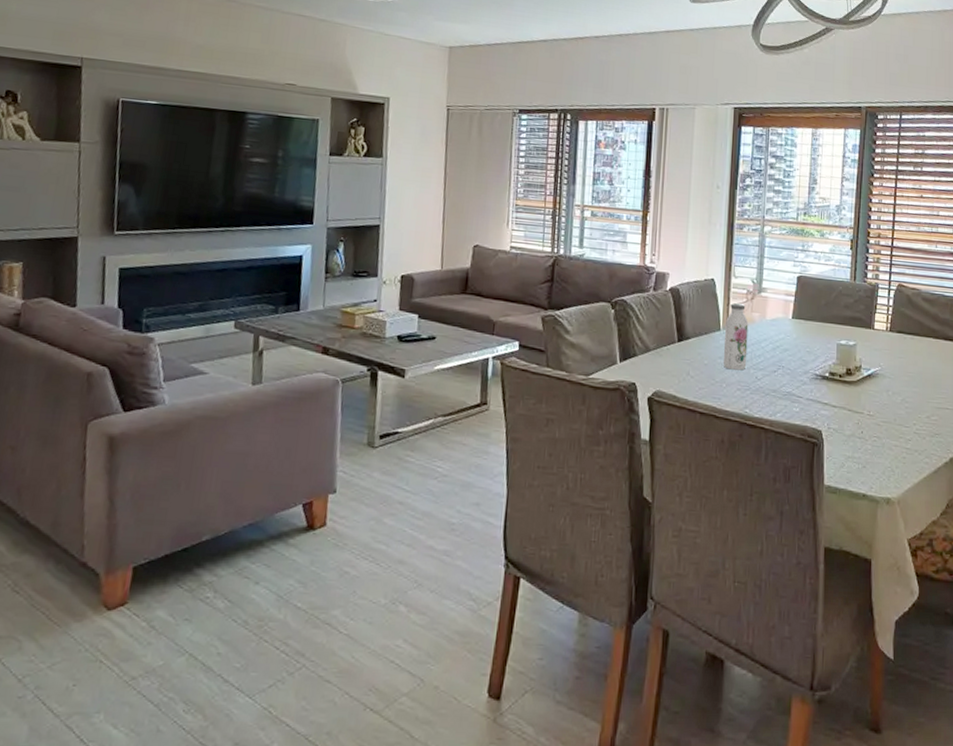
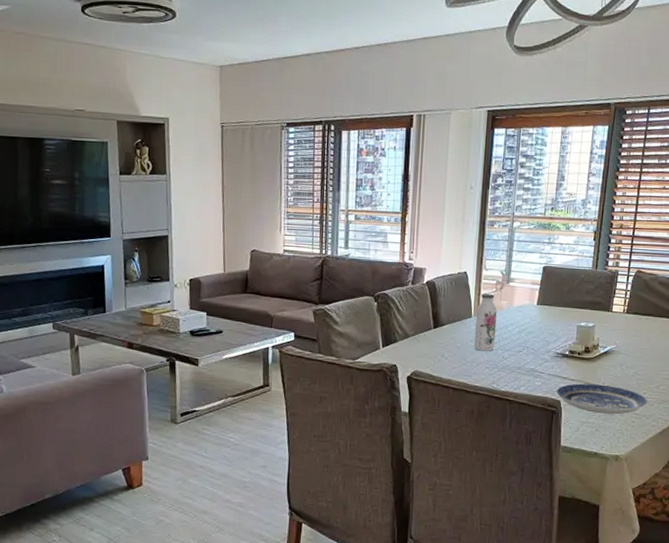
plate: none [817,410,918,449] -> present [556,383,647,415]

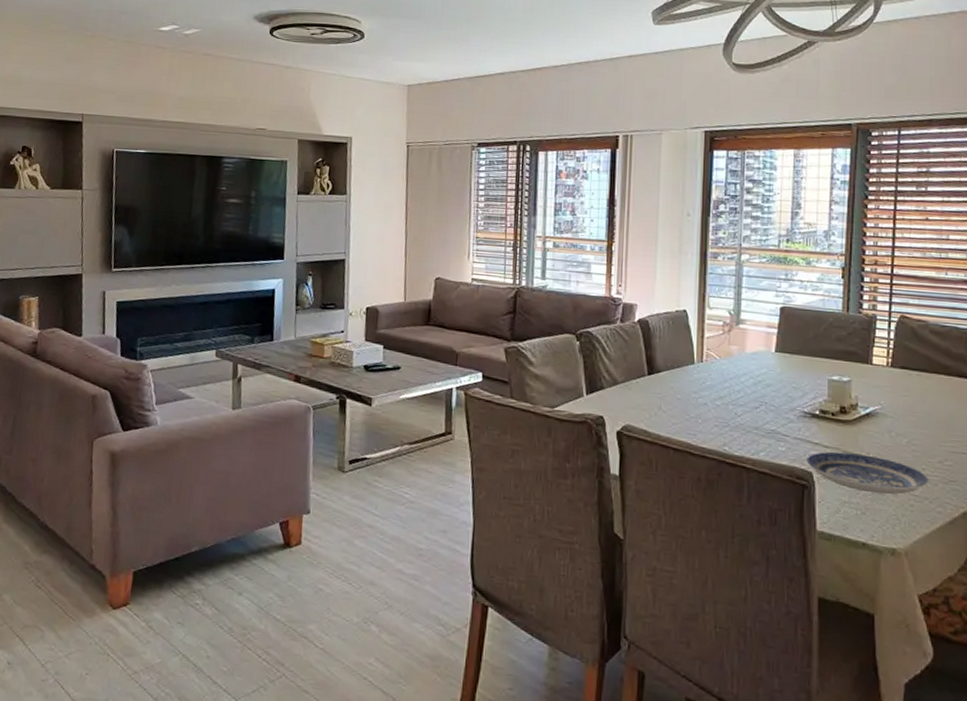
water bottle: present [473,293,497,351] -> none [698,335,726,406]

